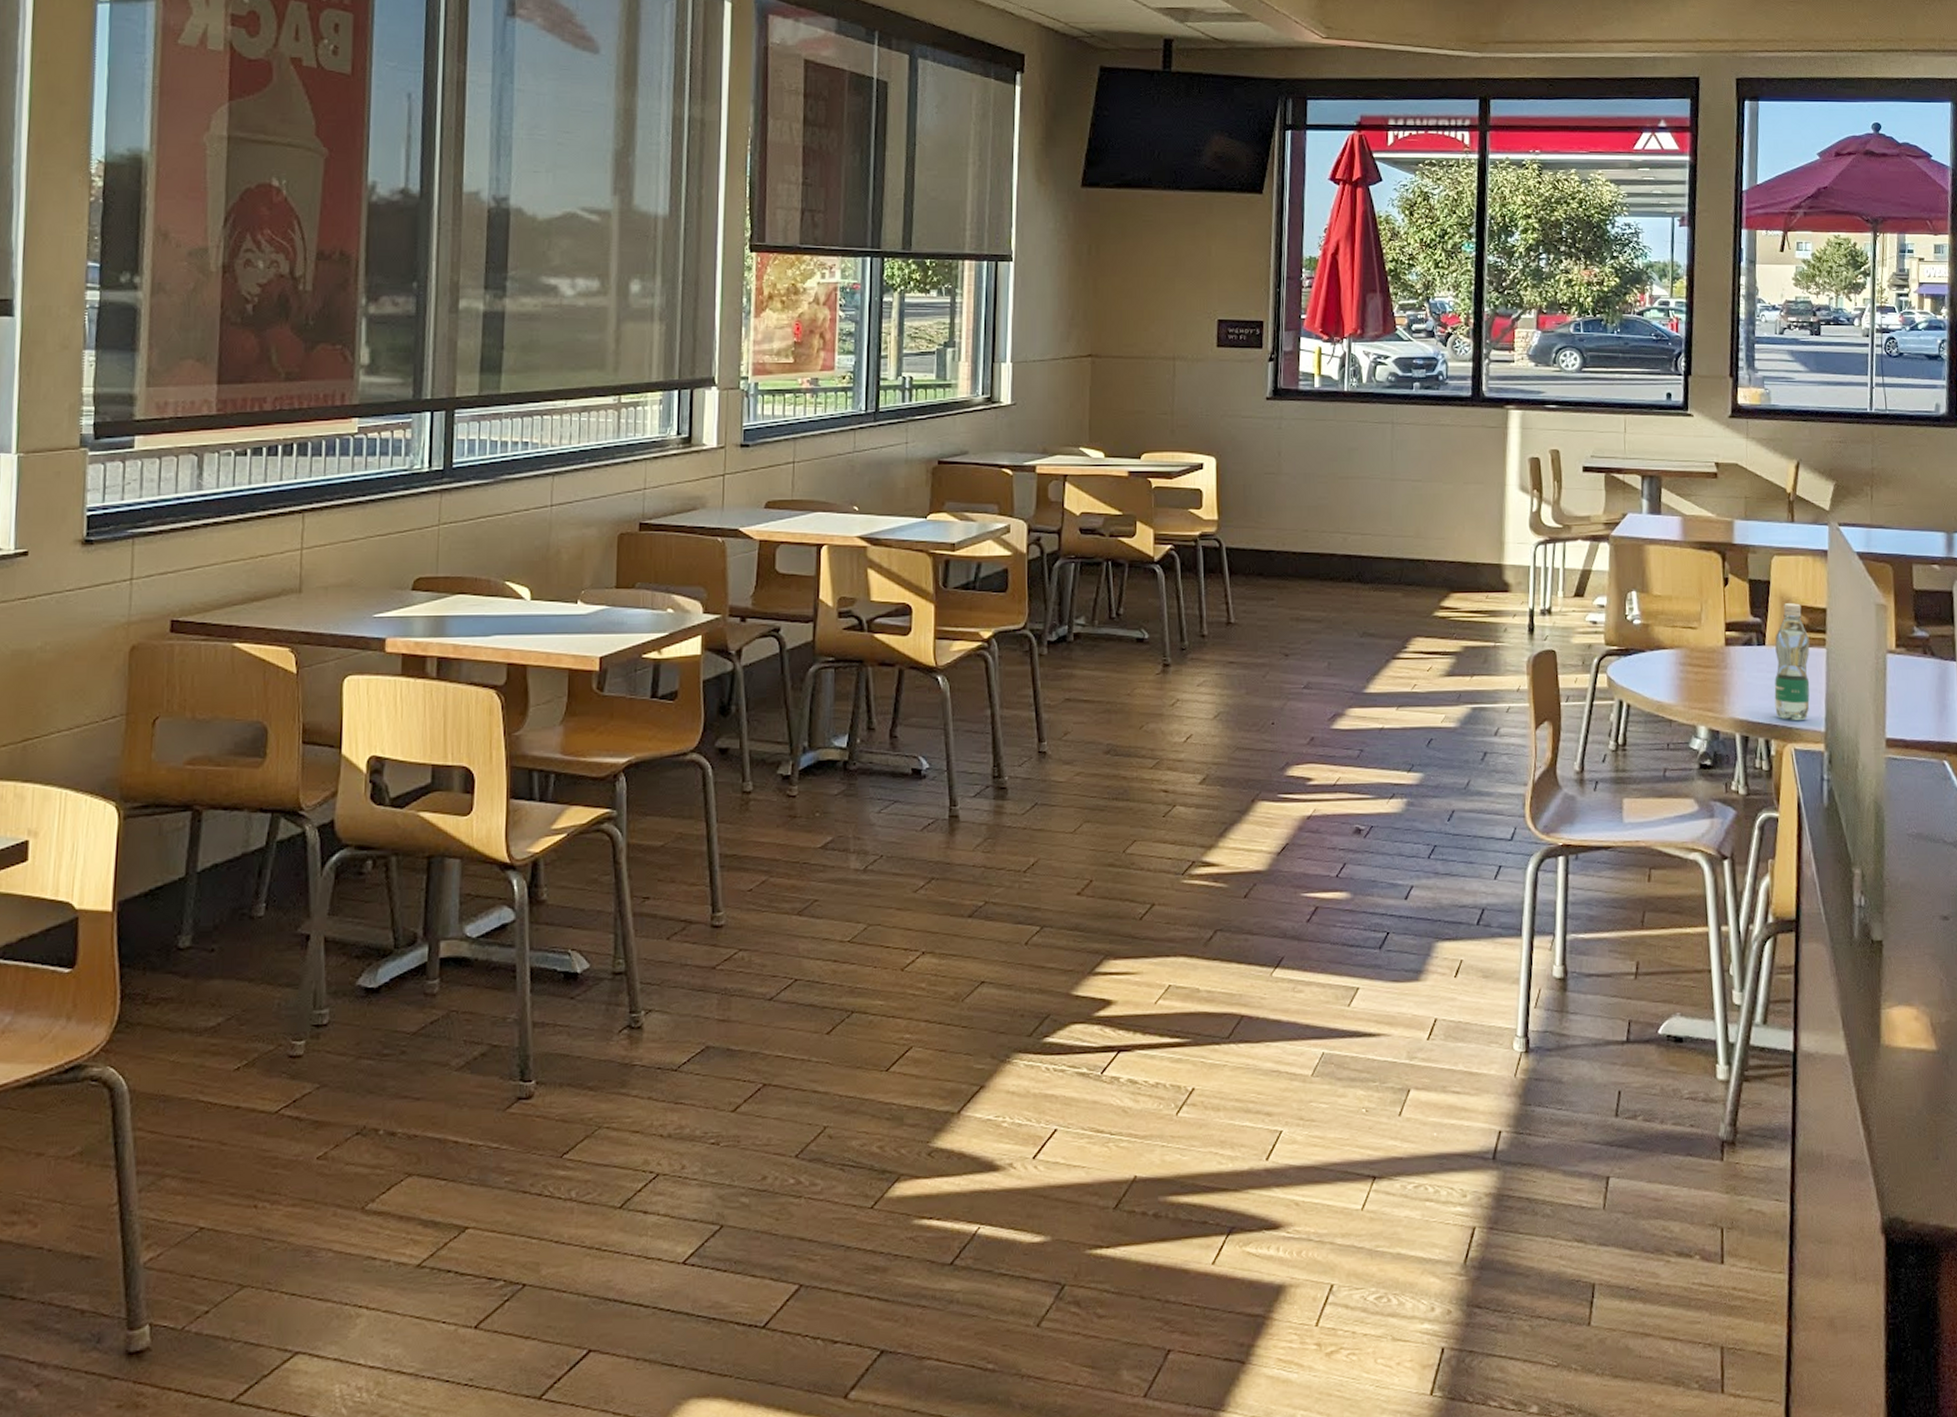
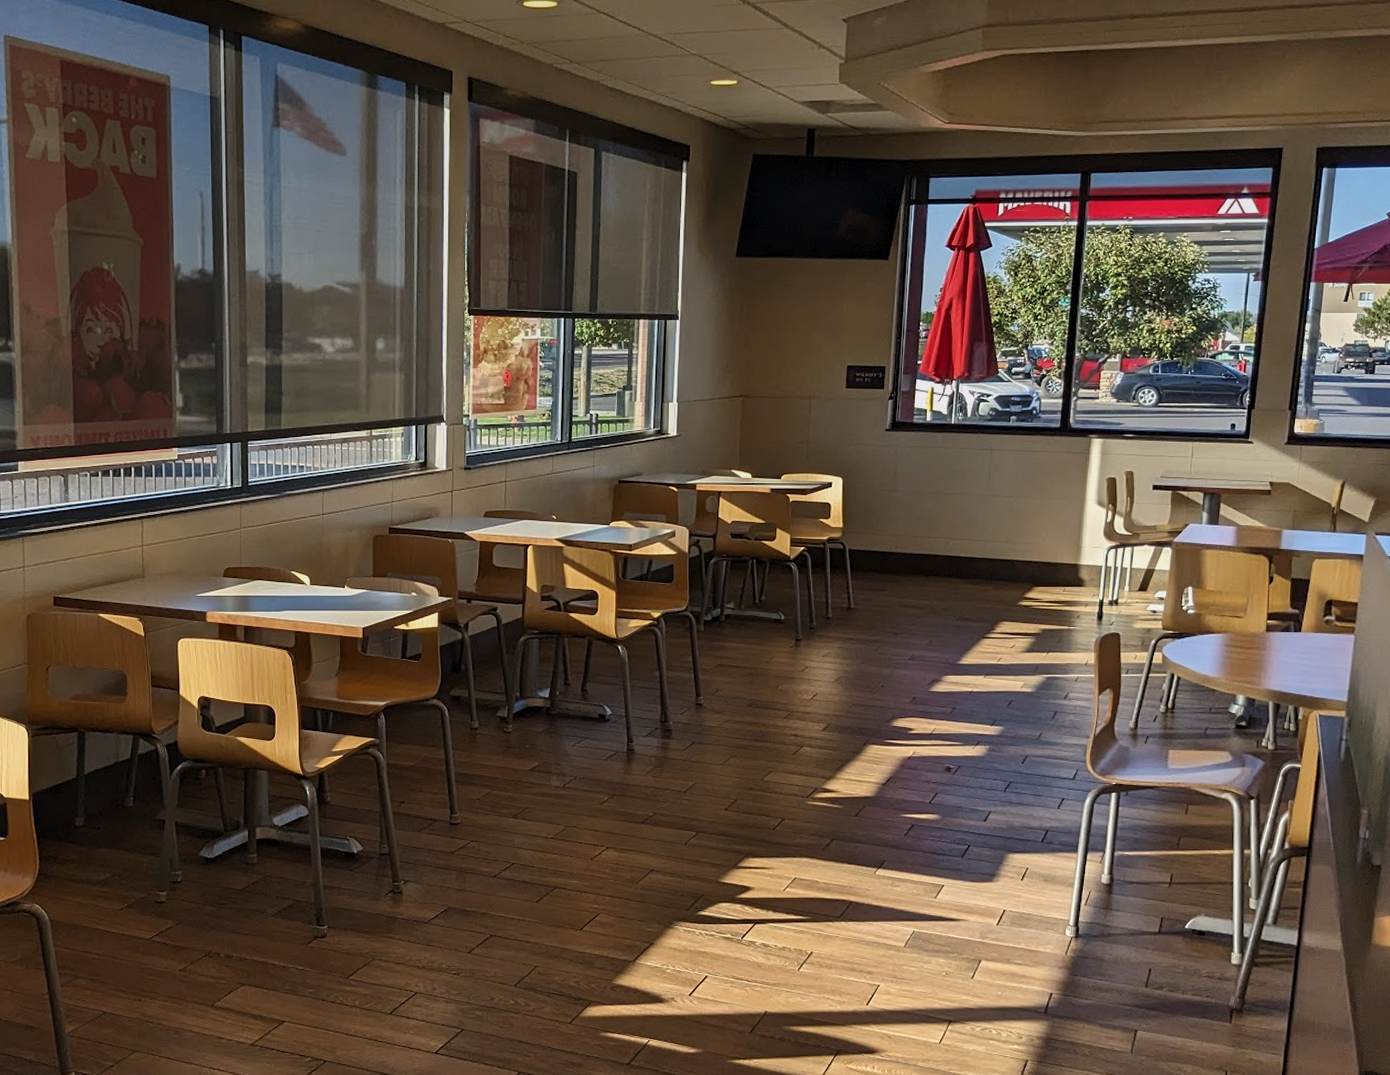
bottle: present [1774,603,1810,721] -> none [1305,598,1341,693]

